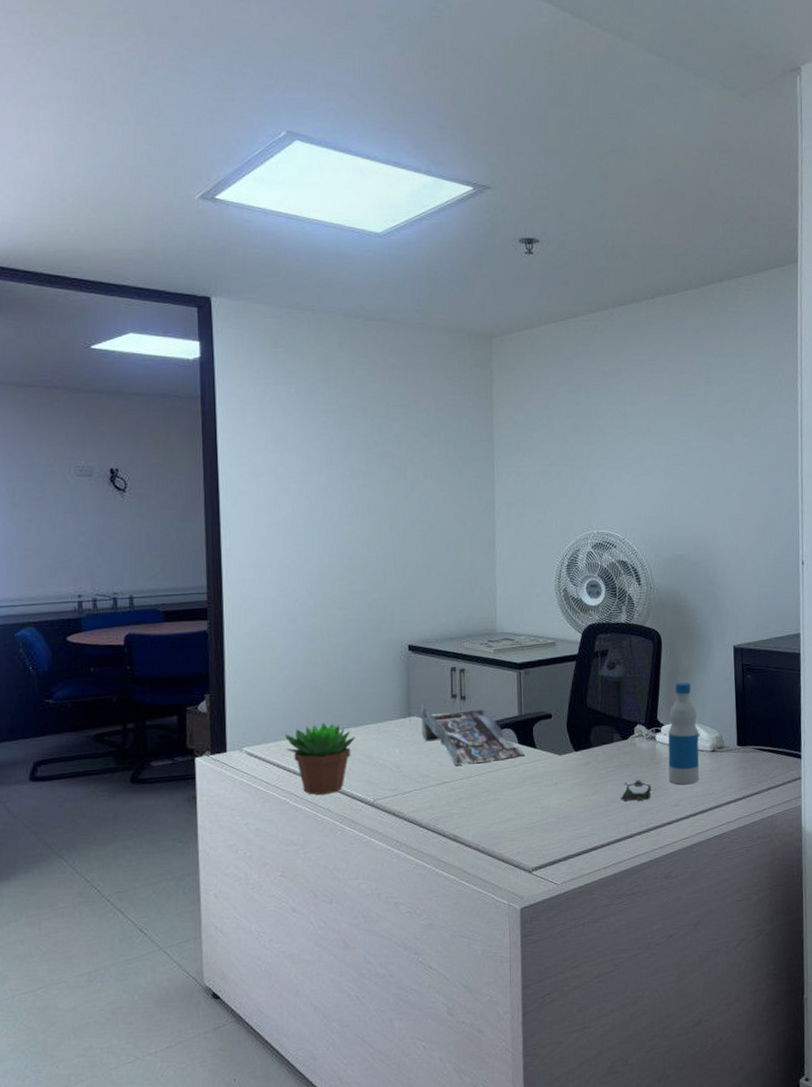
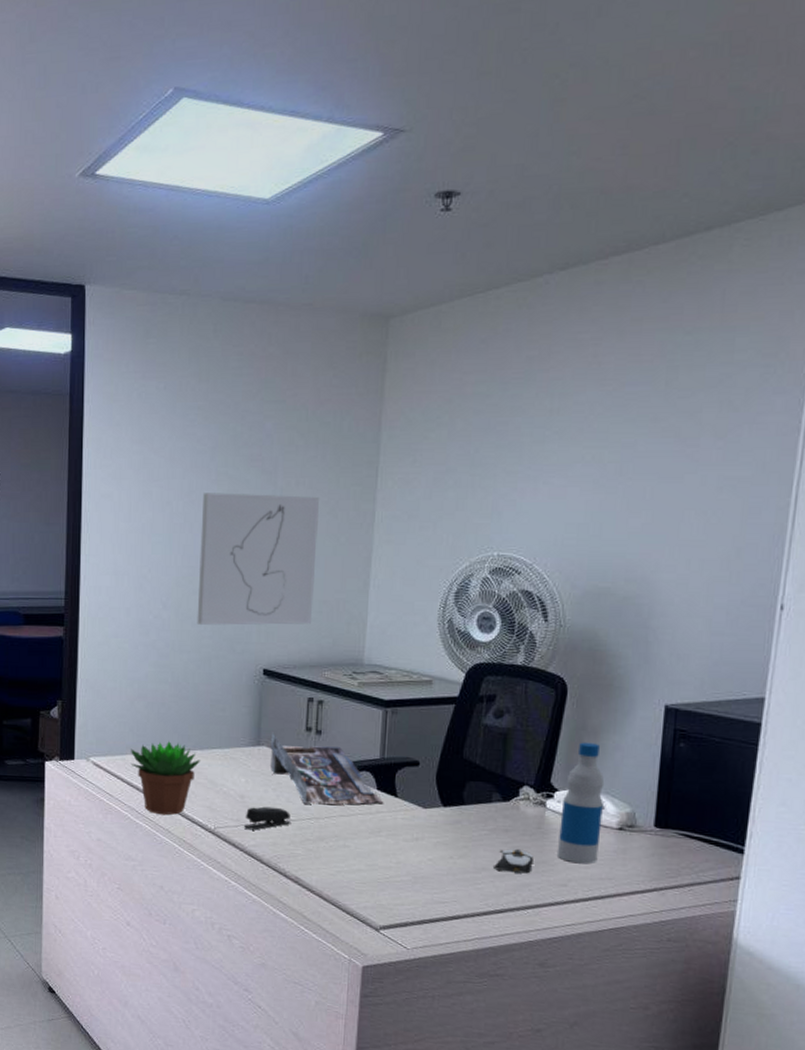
wall art: none [340,487,448,609] -> present [197,493,319,625]
stapler: none [402,772,446,798] -> present [244,806,292,831]

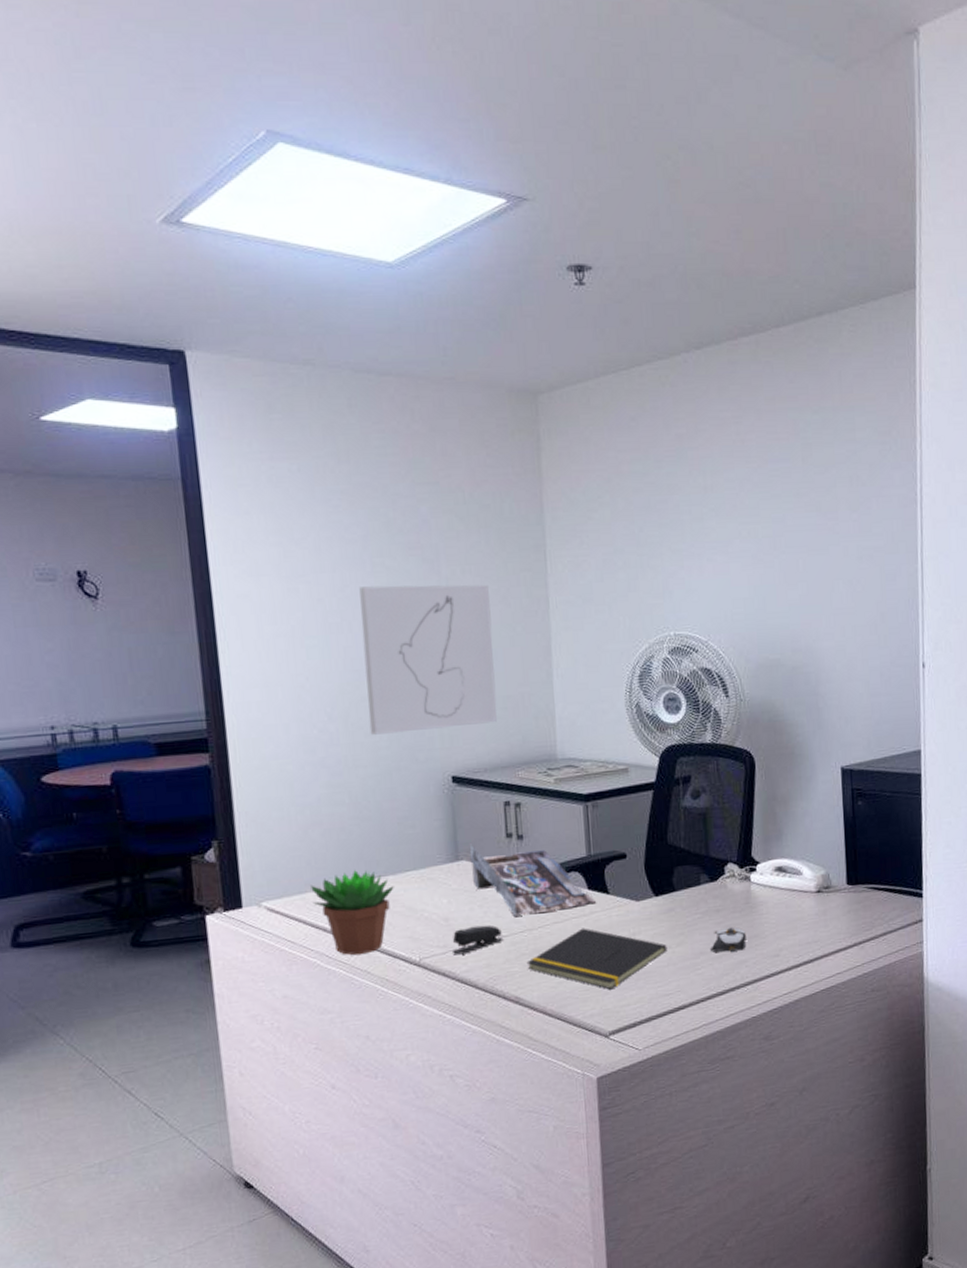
notepad: none [310,825,449,887] -> present [526,928,668,990]
bottle: present [556,742,605,865] -> none [765,811,803,932]

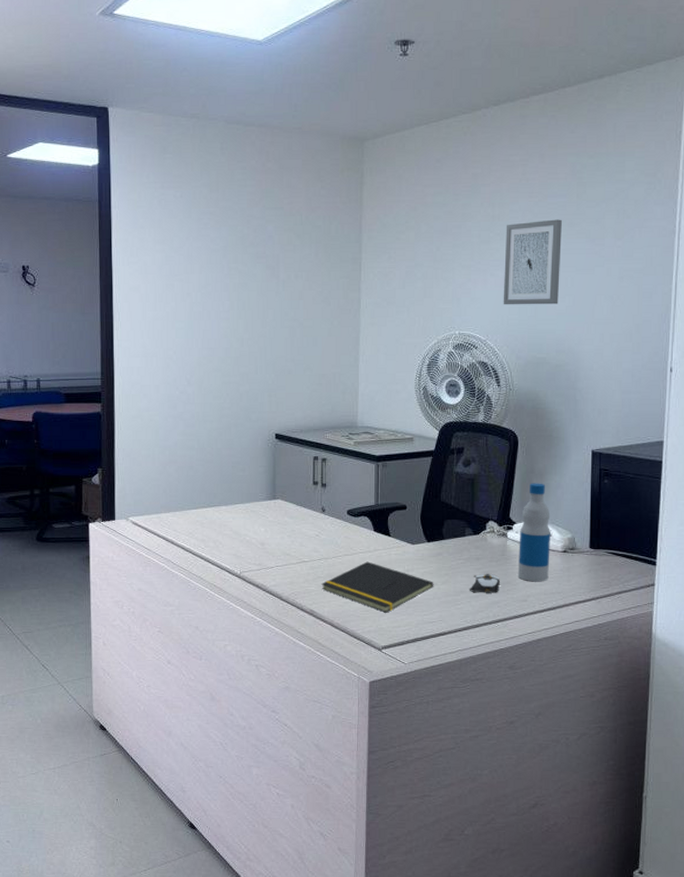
succulent plant: present [311,869,394,956] -> none [165,498,226,564]
wall art: present [359,584,497,735] -> none [217,285,315,398]
stapler: present [453,925,504,955] -> none [266,551,305,572]
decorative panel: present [469,842,595,916] -> none [284,486,379,547]
wall art: none [721,489,790,597] -> present [503,219,562,305]
bottle: none [765,811,803,932] -> present [517,483,551,582]

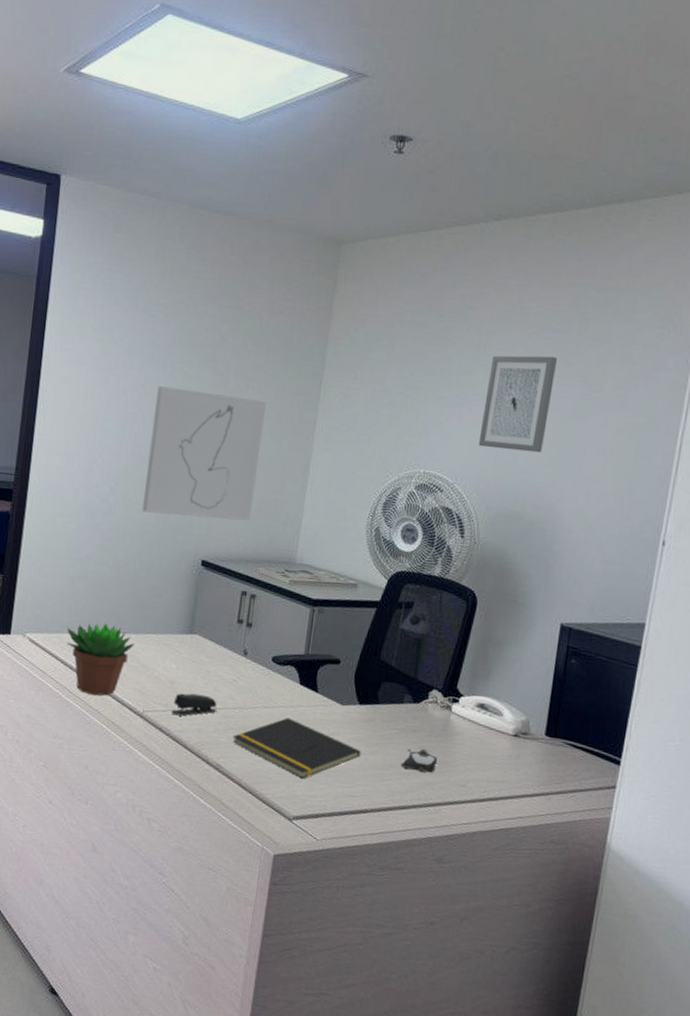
succulent plant: none [165,498,226,564] -> present [66,622,135,696]
wall art: none [217,285,315,398] -> present [142,386,266,521]
stapler: none [266,551,305,572] -> present [172,693,217,716]
bottle: present [517,483,551,582] -> none [458,652,505,767]

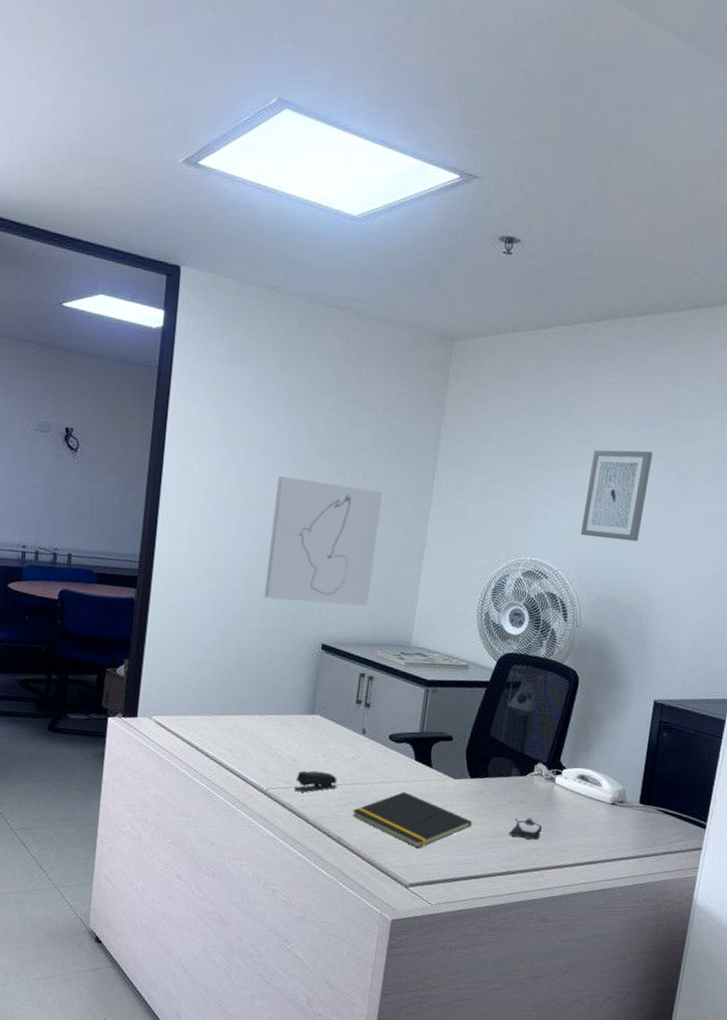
succulent plant: present [66,622,135,696] -> none [192,704,258,775]

